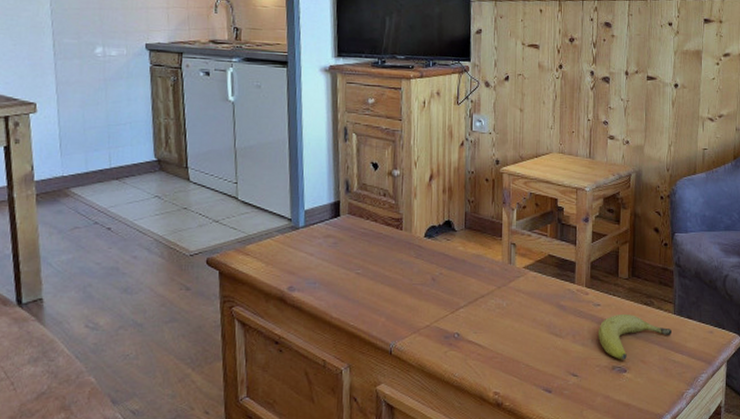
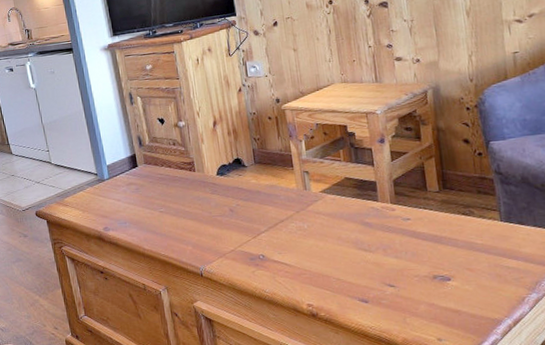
fruit: present [597,315,671,360] -> none [411,225,500,269]

